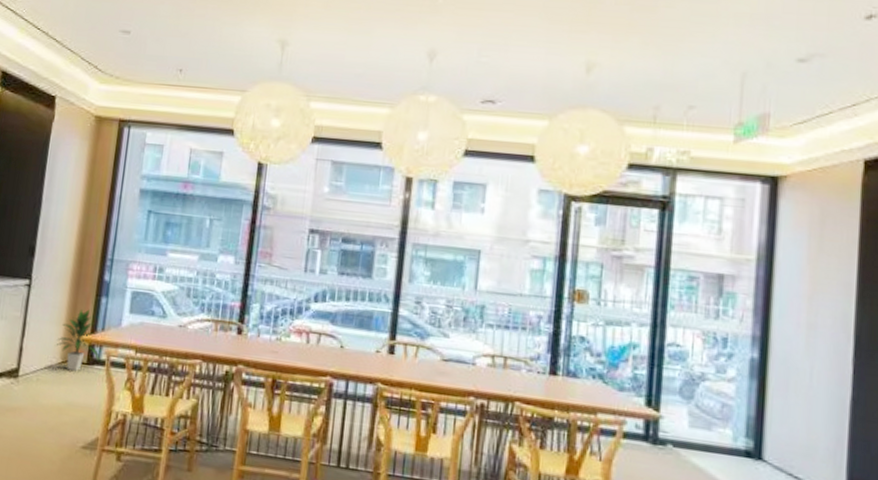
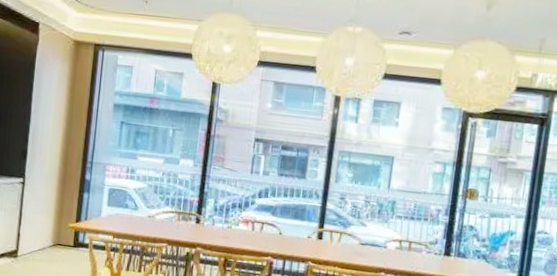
indoor plant: present [56,309,100,371] -> none [47,203,84,252]

